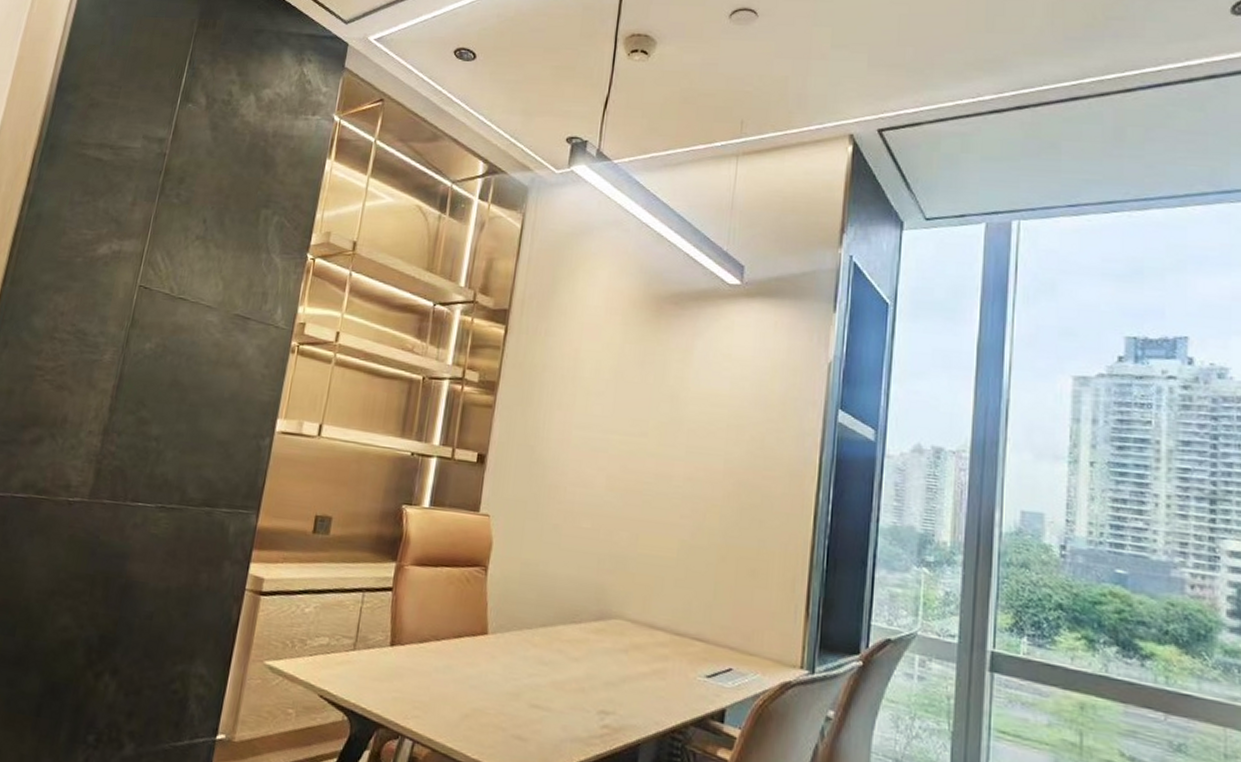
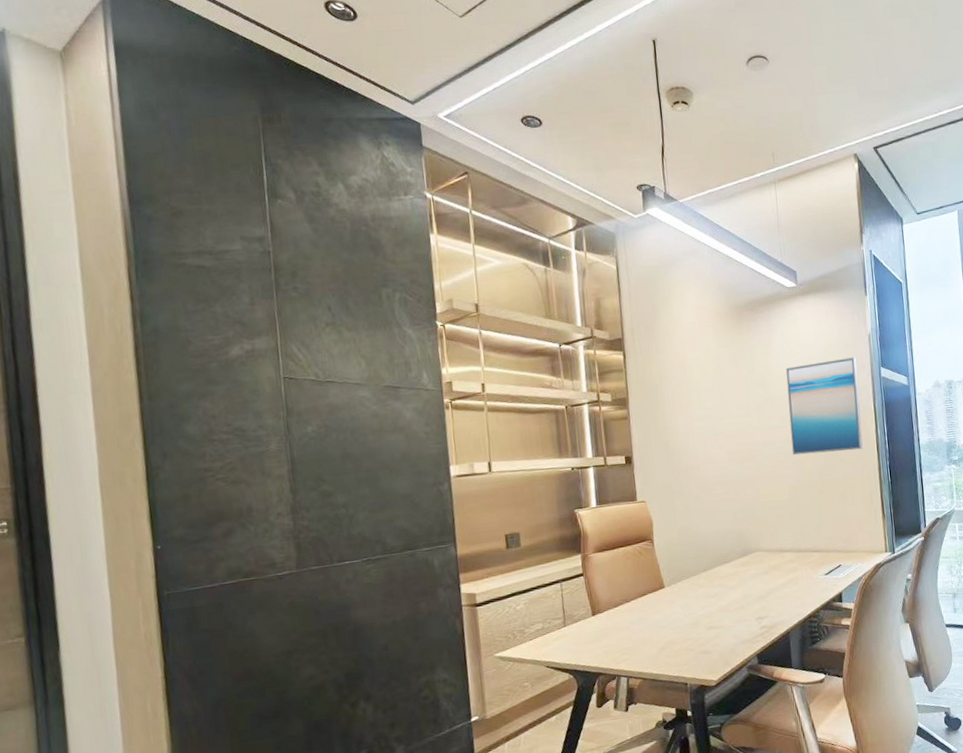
wall art: none [693,384,806,515] -> present [785,357,863,456]

